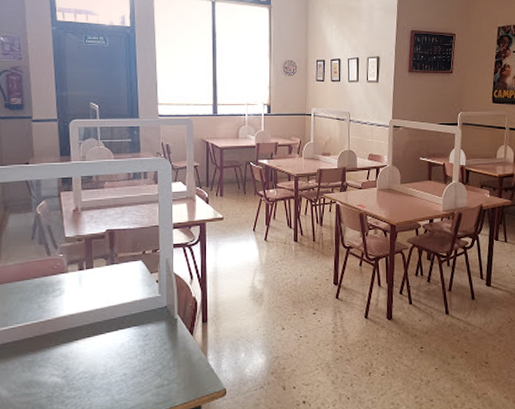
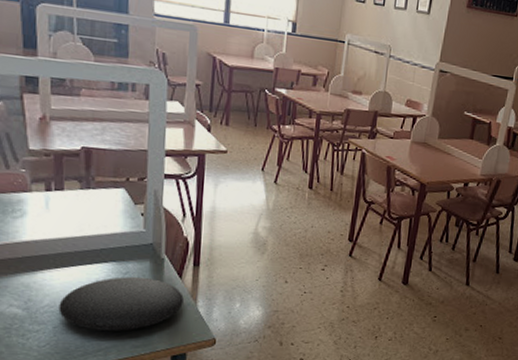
plate: none [91,338,196,391] -> present [58,277,184,331]

